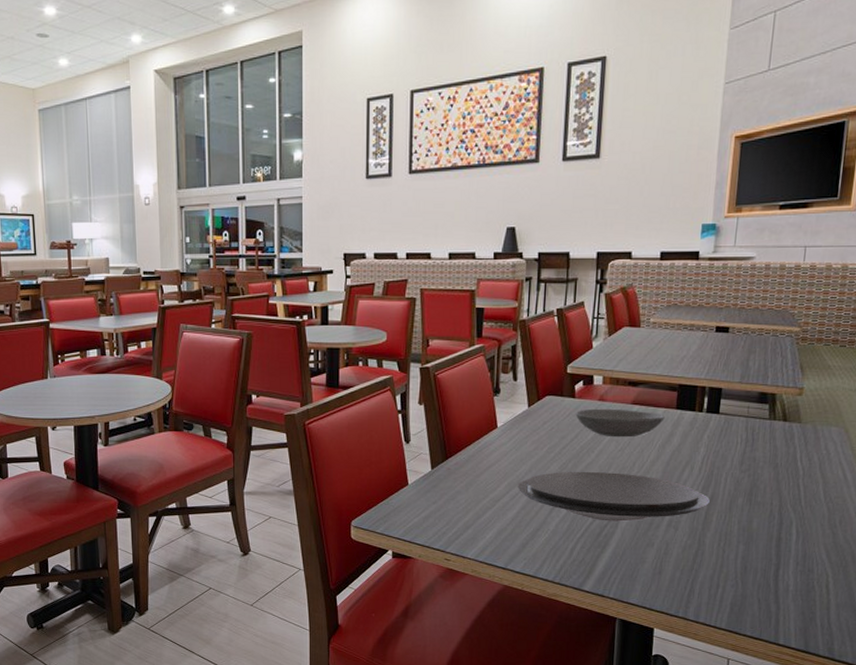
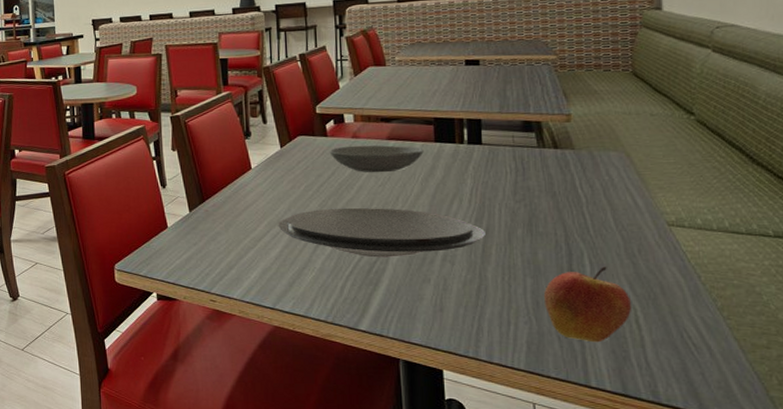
fruit: none [751,535,826,605] -> present [543,266,633,343]

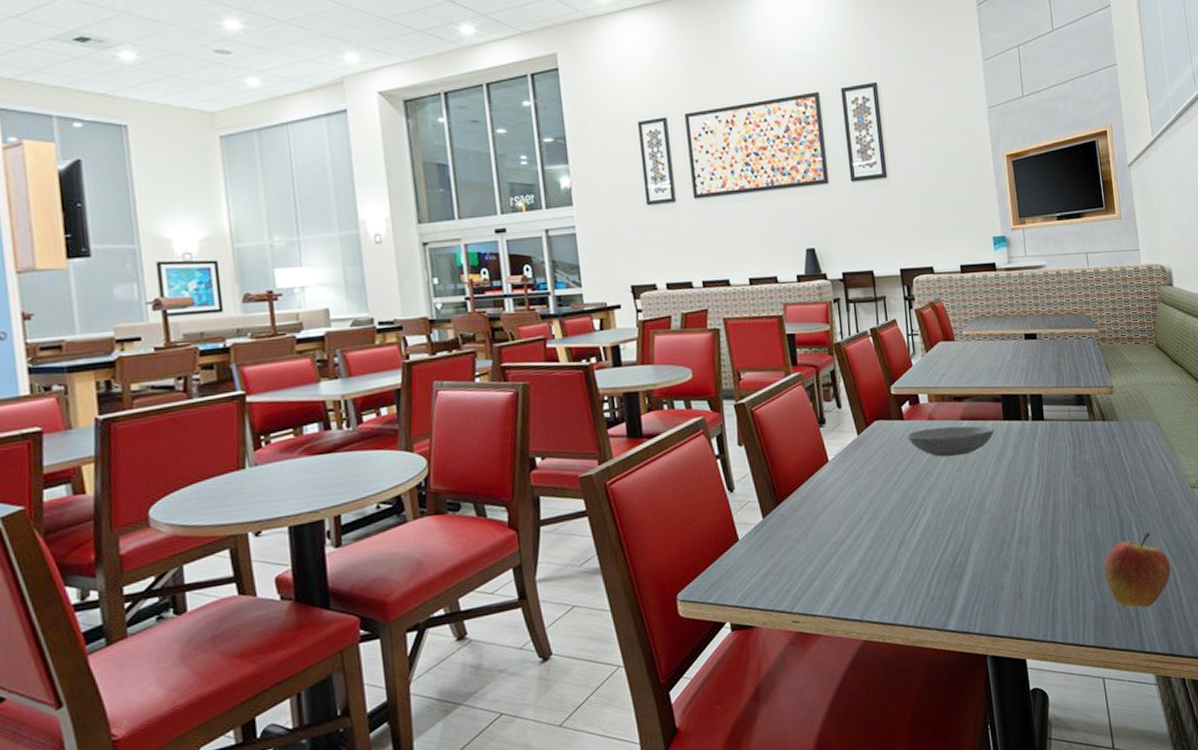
plate: present [278,208,485,258] -> none [860,493,1053,550]

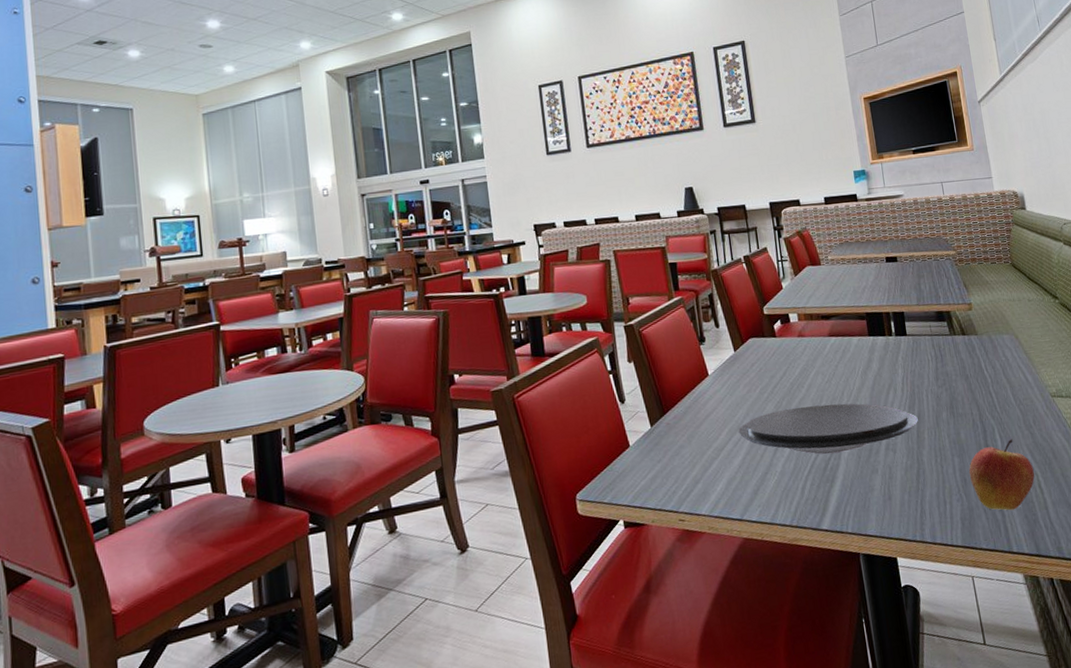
plate: none [860,493,1053,550] -> present [738,403,918,455]
bowl: present [907,426,995,457] -> none [779,341,861,370]

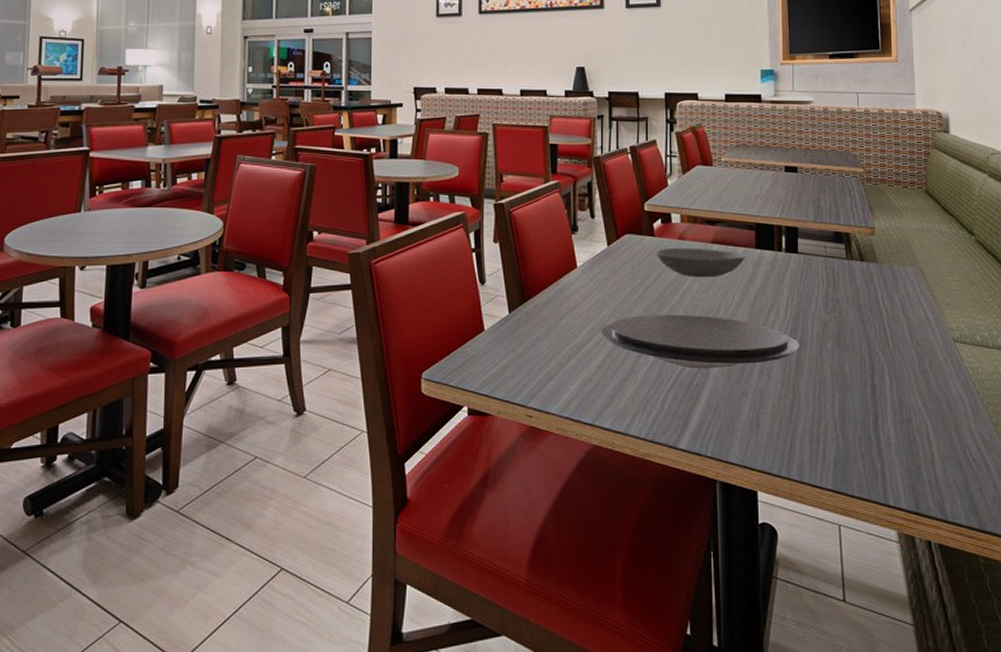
bowl: none [779,341,861,370] -> present [656,247,745,278]
fruit: present [968,439,1035,511] -> none [849,381,925,460]

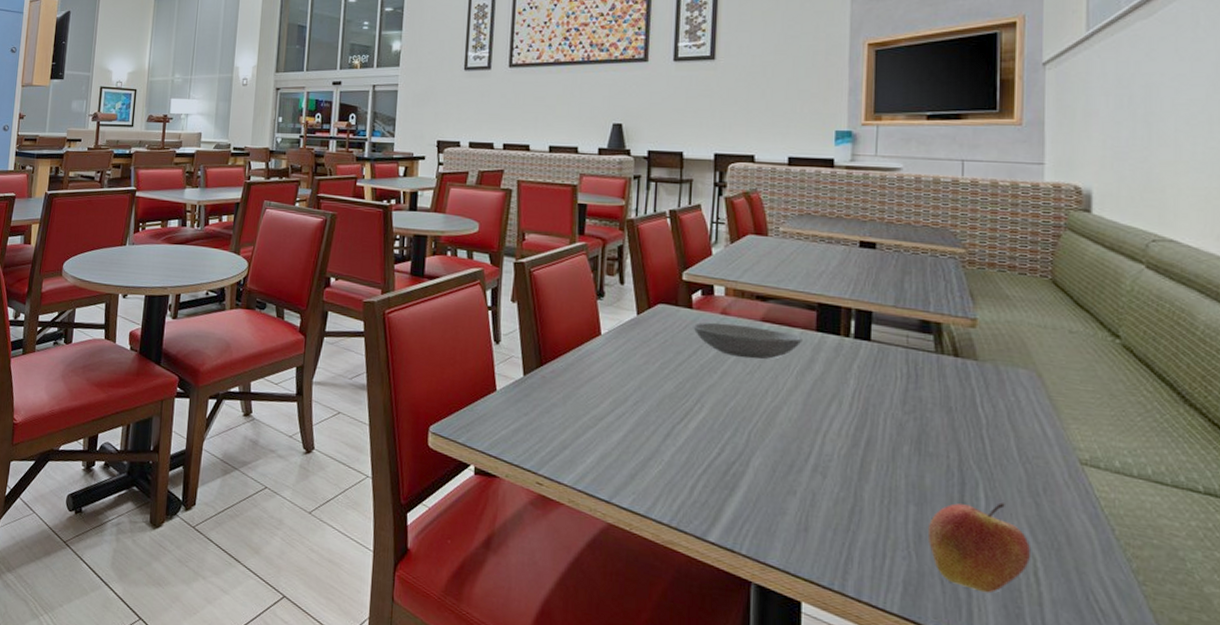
plate: present [601,314,799,369] -> none [624,392,866,461]
fruit: none [849,381,925,460] -> present [927,502,1032,593]

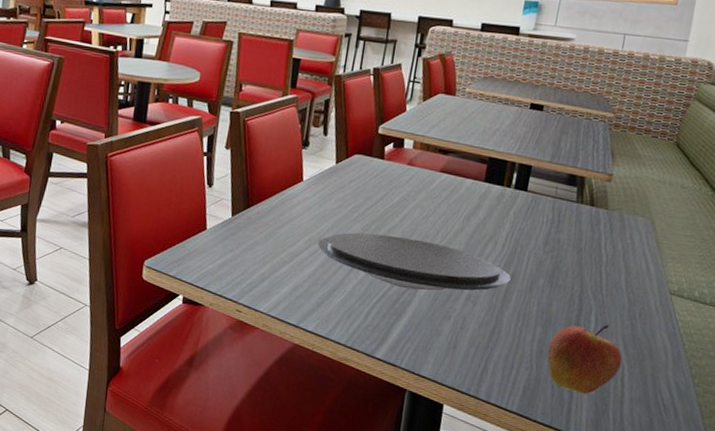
plate: none [624,392,866,461] -> present [317,232,511,291]
bowl: present [693,322,803,360] -> none [382,172,473,206]

